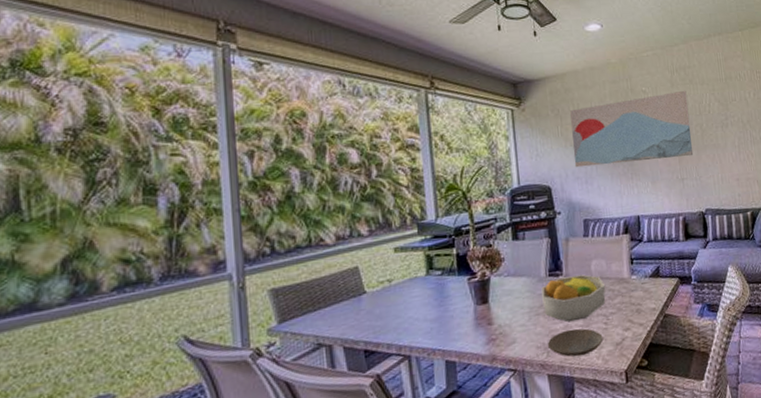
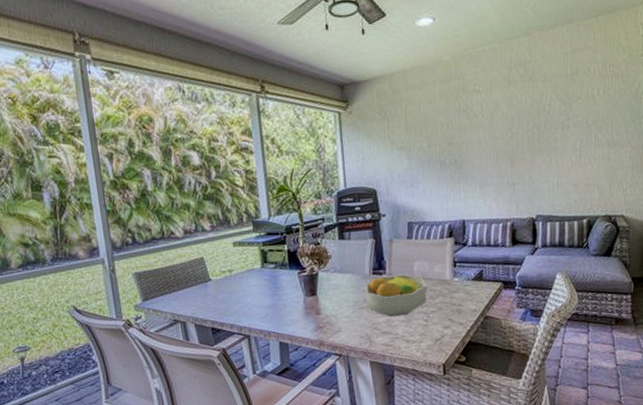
plate: present [547,328,603,357] -> none [370,323,423,348]
wall art: present [570,90,694,168] -> none [398,88,528,171]

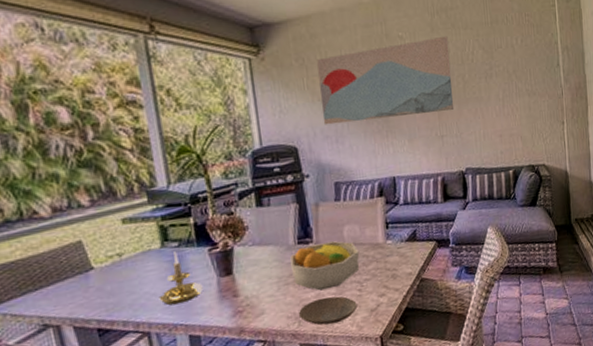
candle holder: none [257,272,292,316] -> present [158,251,203,306]
plate: none [370,323,423,348] -> present [298,296,358,325]
wall art: none [398,88,528,171] -> present [317,35,454,125]

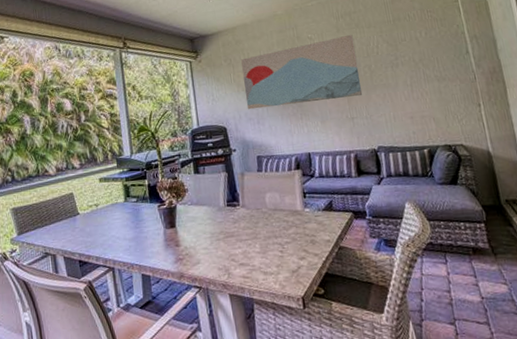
candle holder: present [158,251,203,306] -> none [121,205,153,248]
fruit bowl: present [290,241,360,291] -> none [221,206,281,248]
plate: present [298,296,358,325] -> none [227,254,280,280]

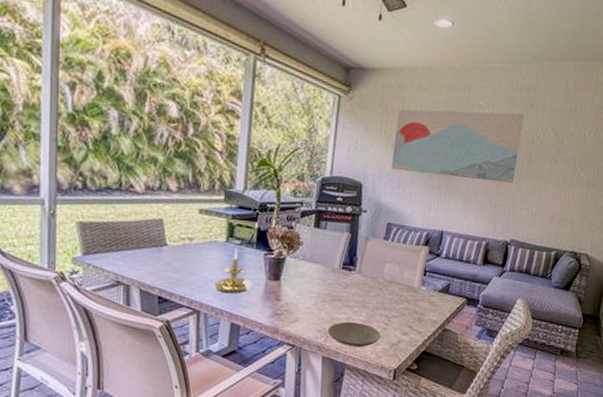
candle holder: none [121,205,153,248] -> present [213,248,253,294]
plate: none [227,254,280,280] -> present [327,321,381,348]

